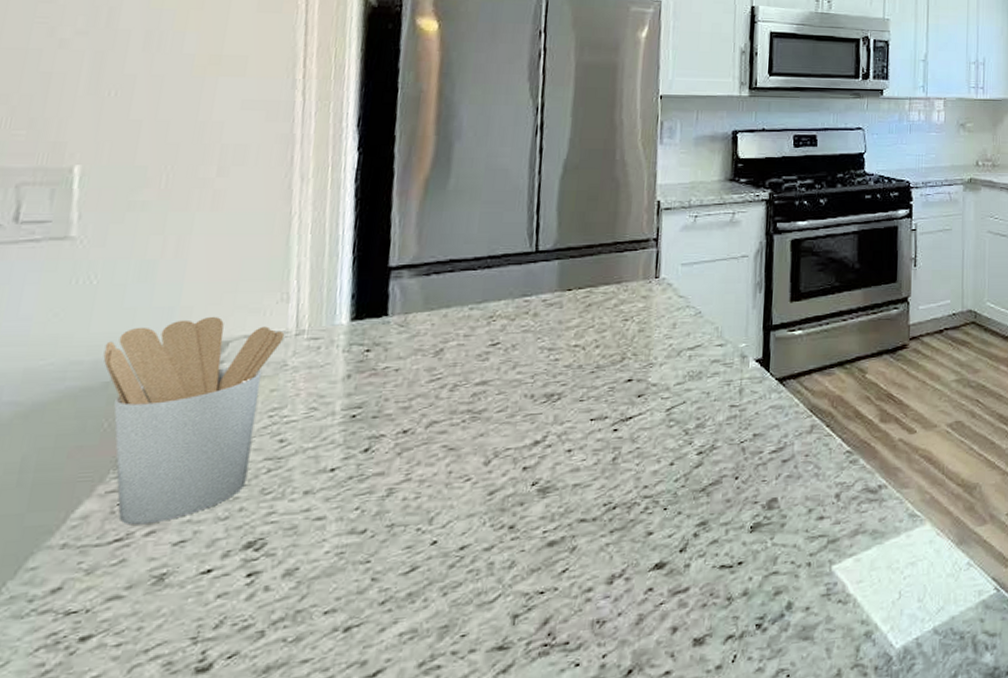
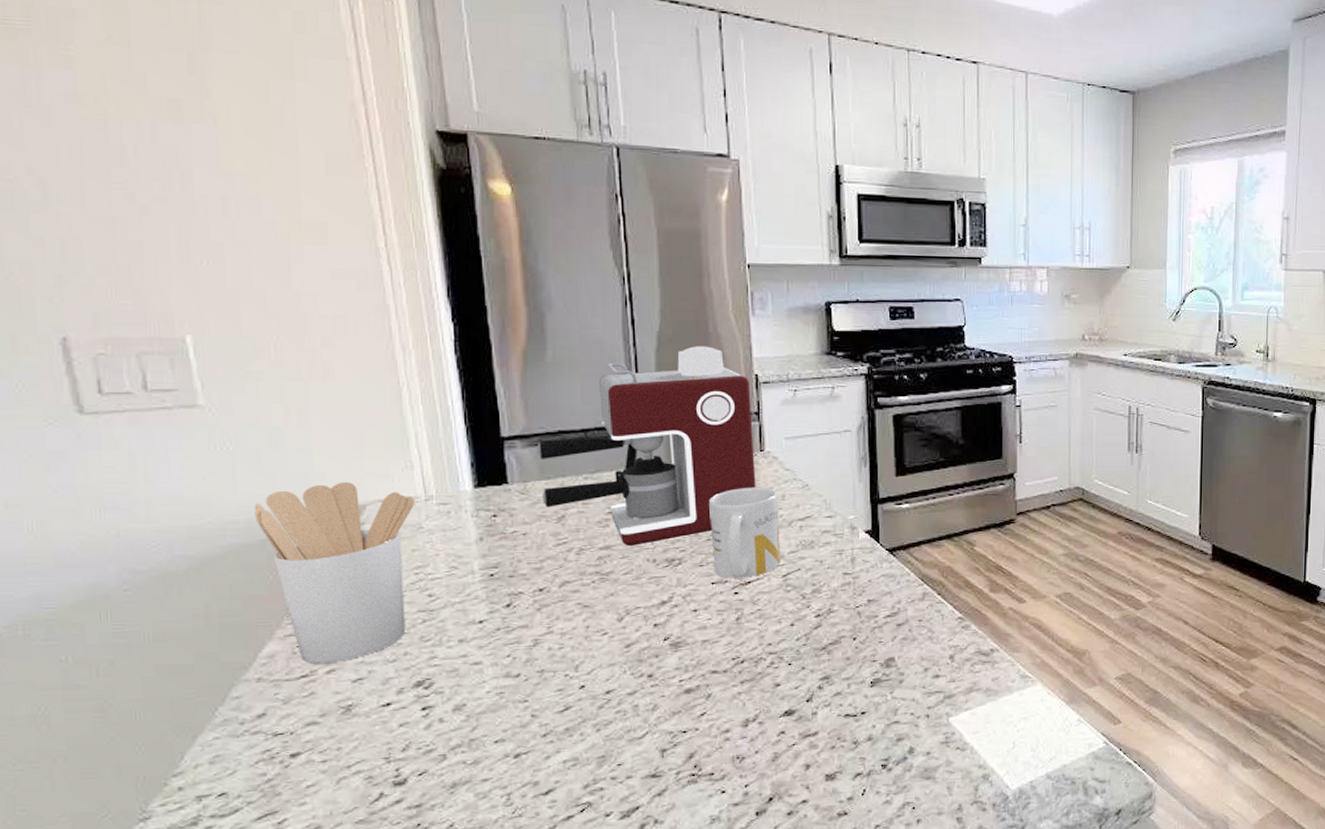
coffee maker: none [421,173,652,382] -> present [536,346,756,547]
mug: none [595,315,670,414] -> present [708,487,781,579]

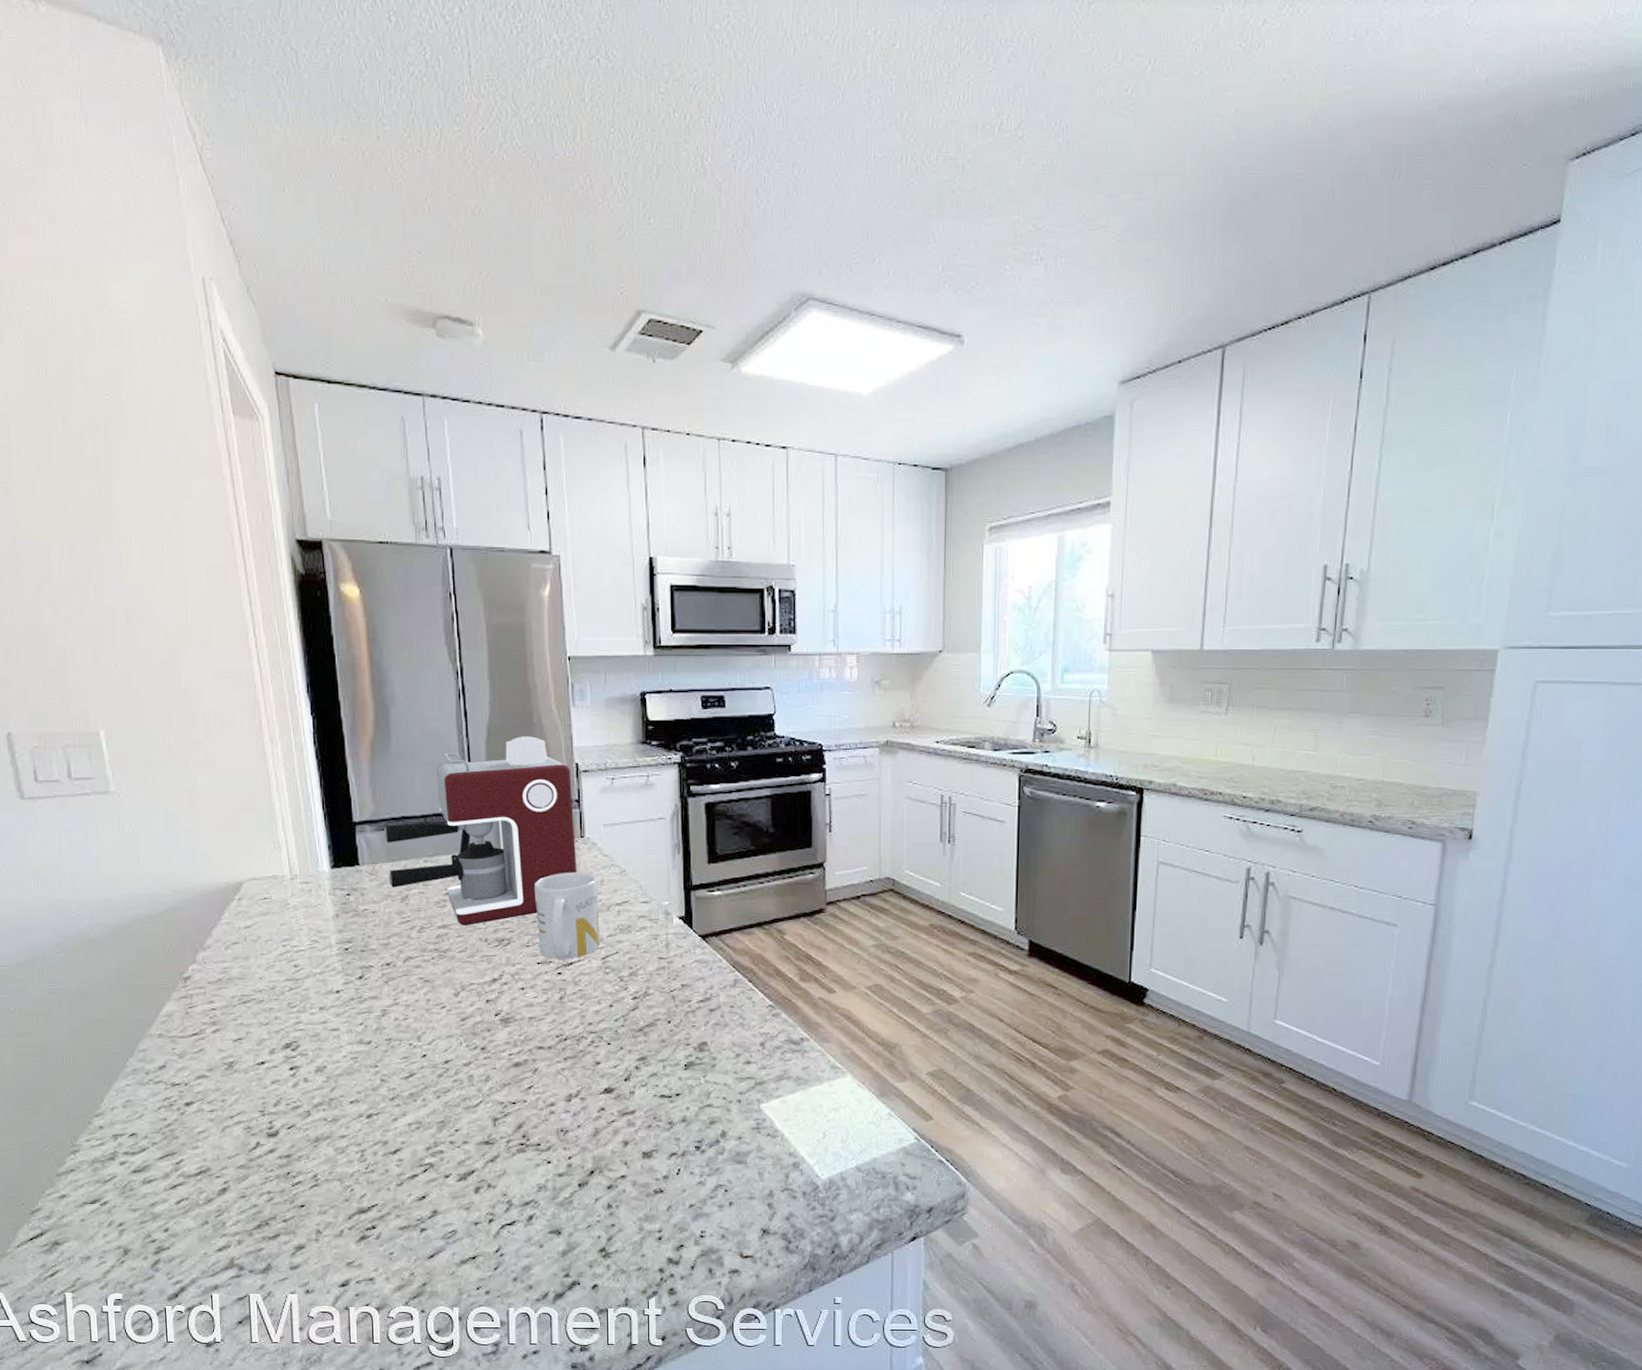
utensil holder: present [254,481,416,664] -> none [154,861,283,1024]

